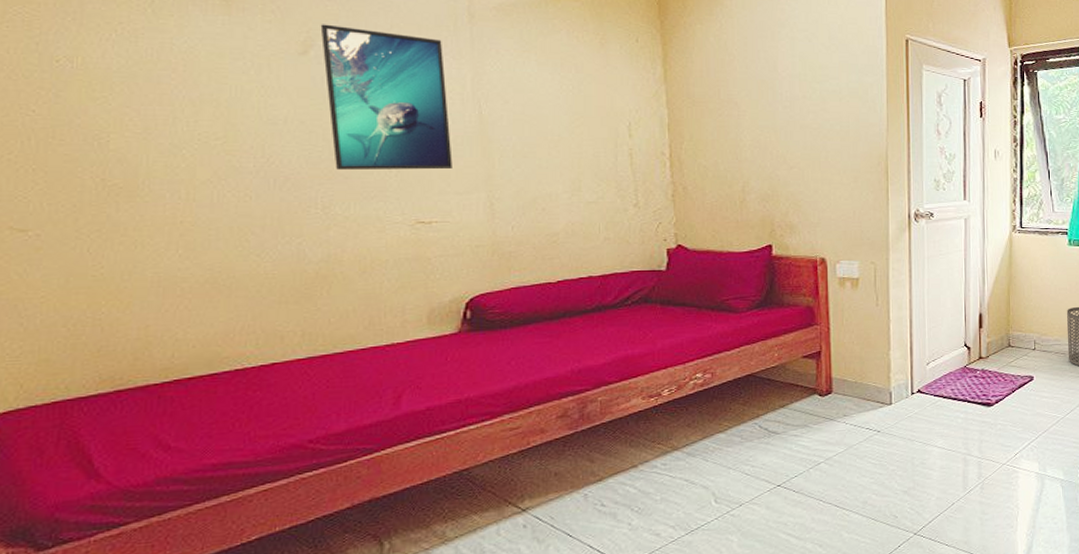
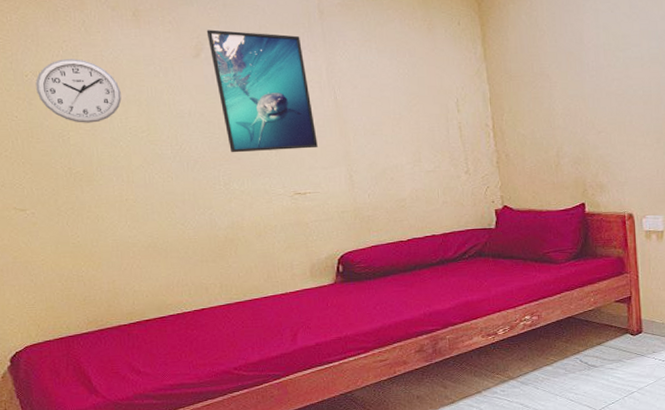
wall clock: none [69,44,193,125] -> present [36,59,122,123]

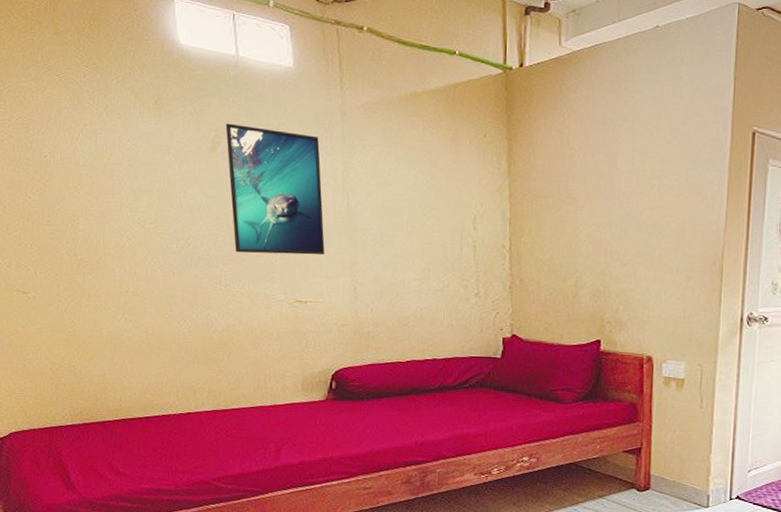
wall clock: present [36,59,122,123] -> none [52,143,134,210]

